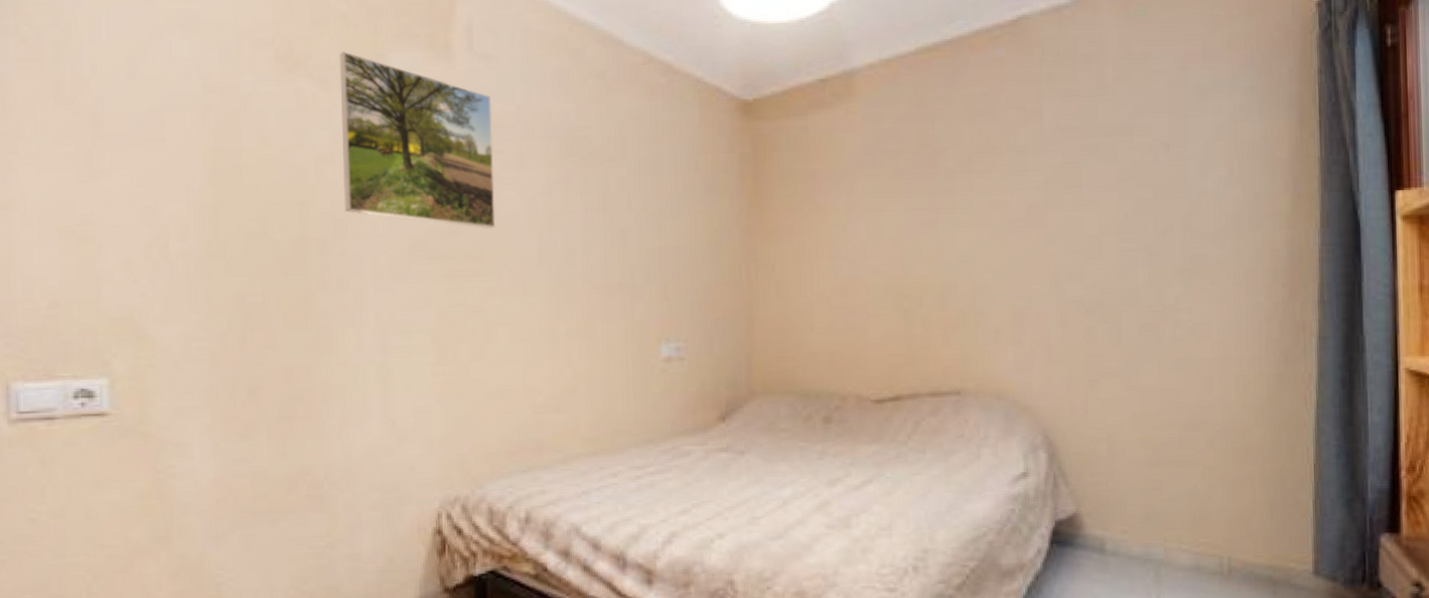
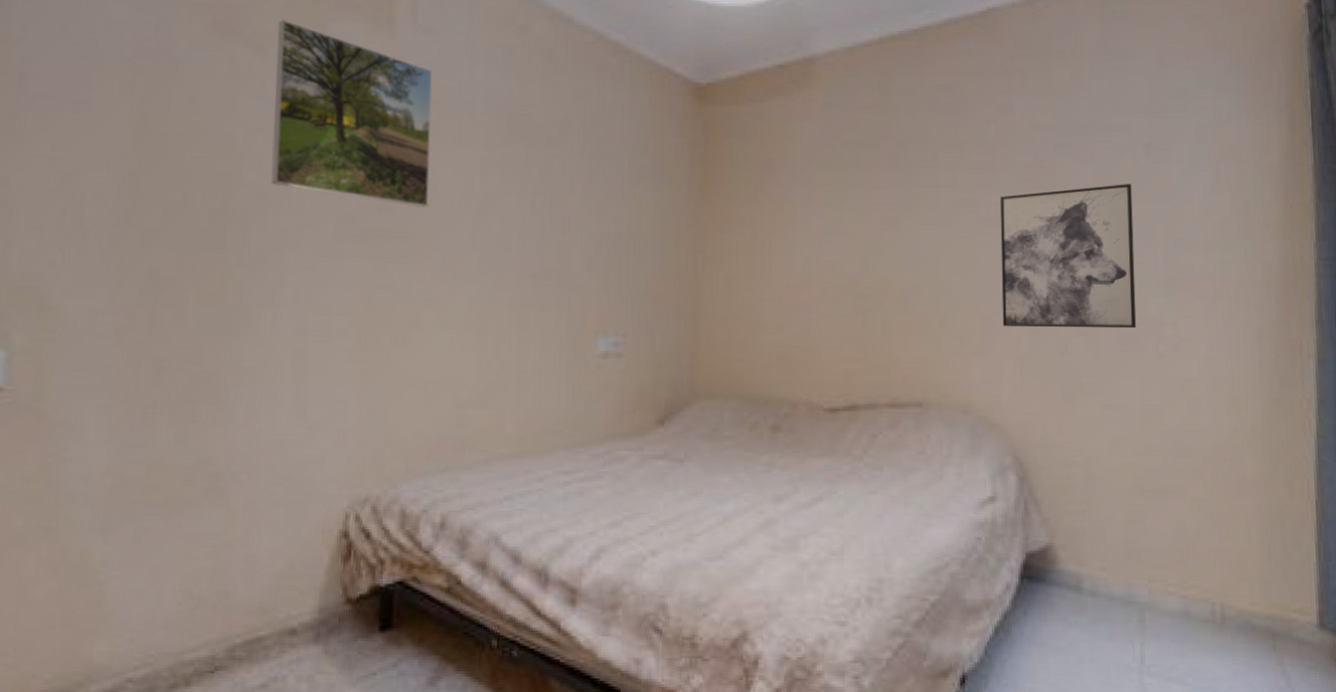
wall art: none [1030,181,1156,319] -> present [999,184,1137,329]

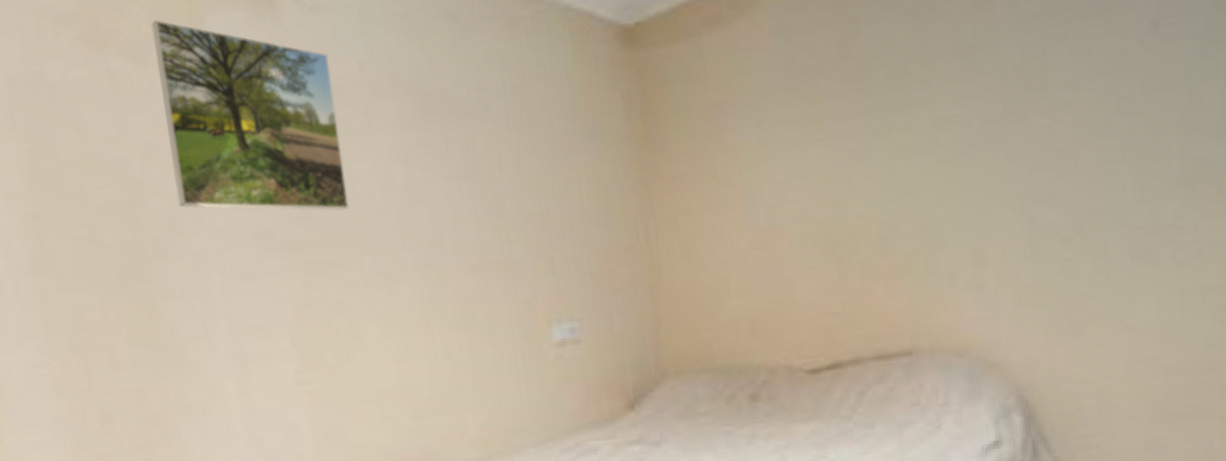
wall art: present [999,184,1137,329] -> none [983,71,1151,257]

